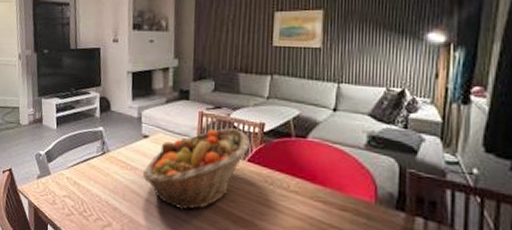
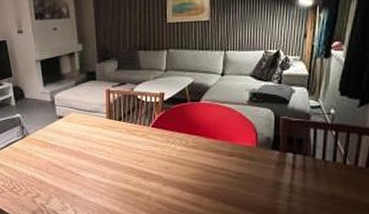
fruit basket: present [142,128,251,210] -> none [61,101,154,175]

